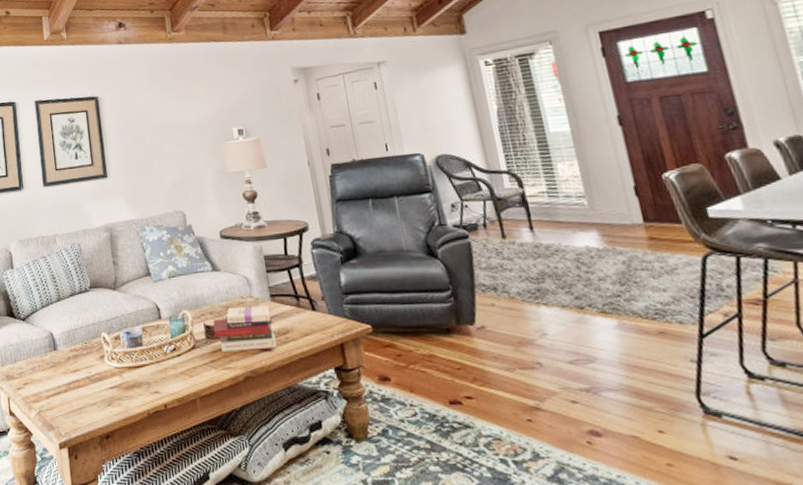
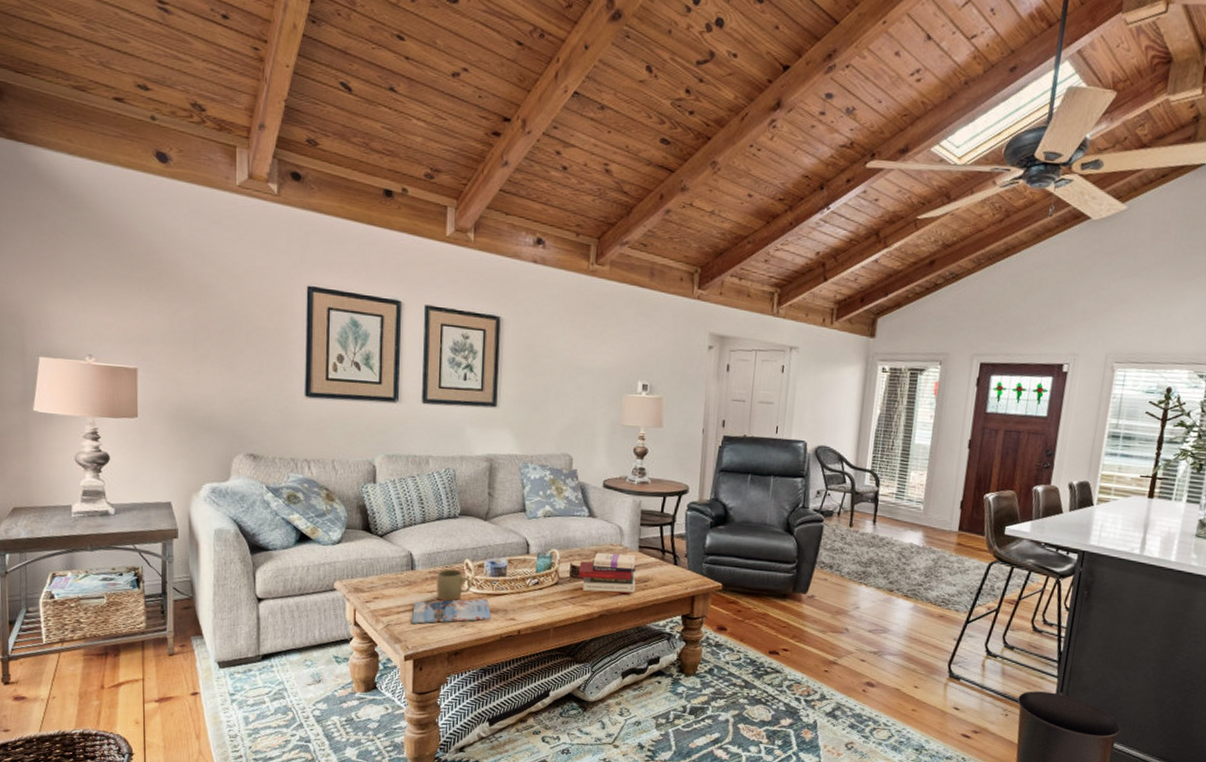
magazine: none [60,372,136,409] -> present [411,598,491,625]
mug: none [77,345,112,379] -> present [436,569,472,601]

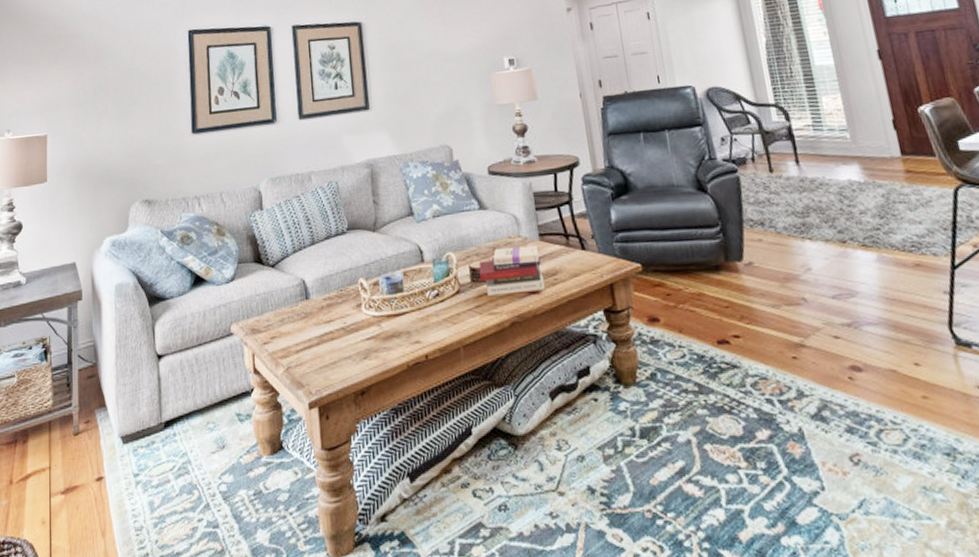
magazine: present [411,598,491,625] -> none [311,321,395,364]
mug: present [436,569,472,601] -> none [332,292,369,330]

